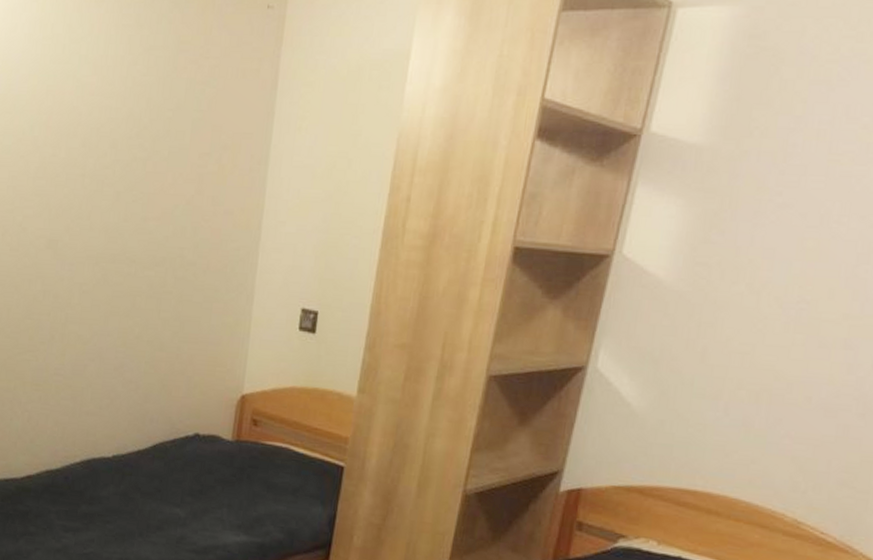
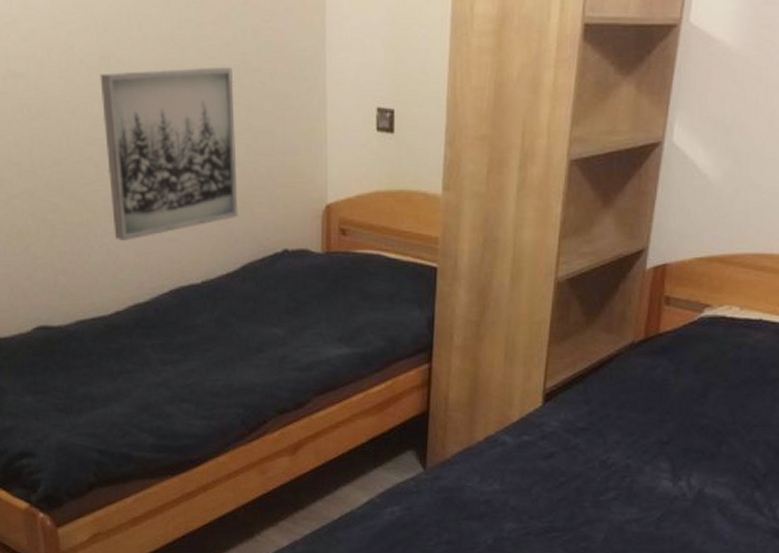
wall art: none [37,254,169,410] -> present [99,66,238,240]

